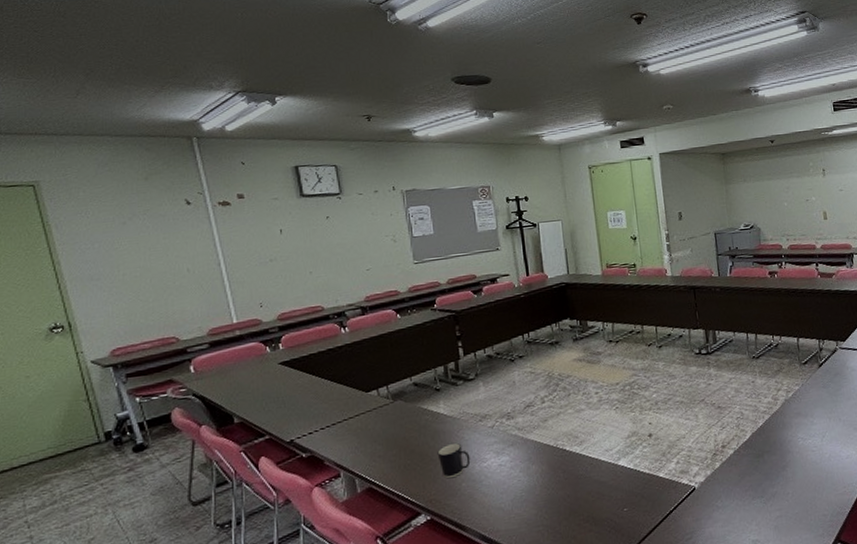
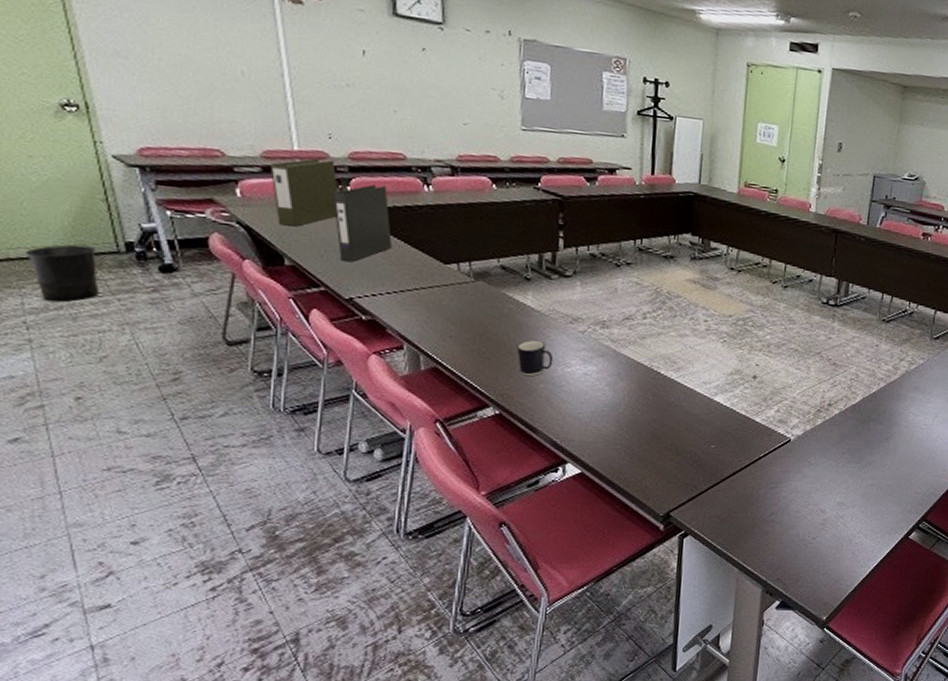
waste bin: none [25,442,86,499] -> present [24,244,100,302]
binder: none [216,324,274,389] -> present [270,158,338,227]
binder: none [268,336,322,409] -> present [333,184,393,263]

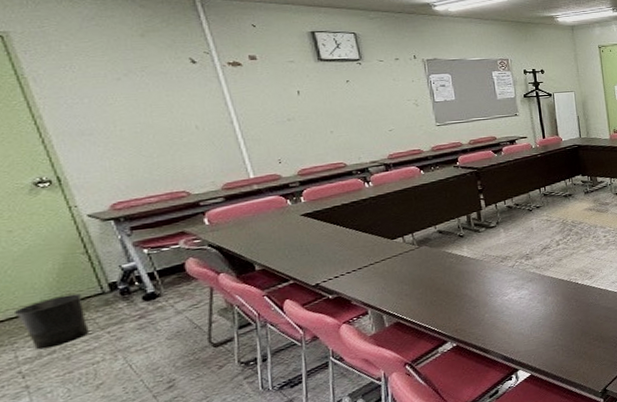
binder: present [270,158,338,227] -> none [232,179,296,240]
binder: present [333,184,393,263] -> none [289,190,347,257]
mug: present [516,339,553,377] -> none [462,280,493,311]

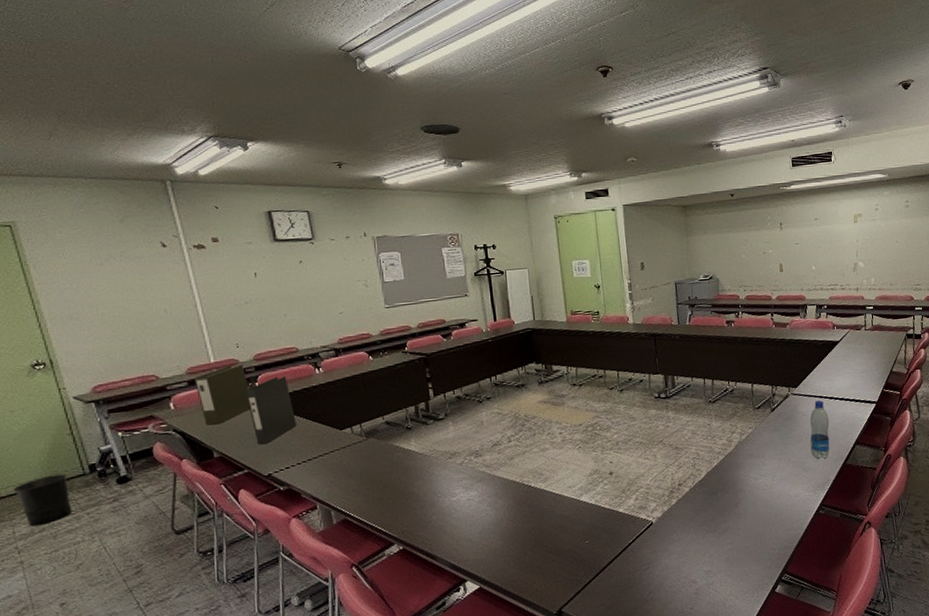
binder: none [232,179,296,240] -> present [194,364,251,426]
binder: none [289,190,347,257] -> present [245,376,298,445]

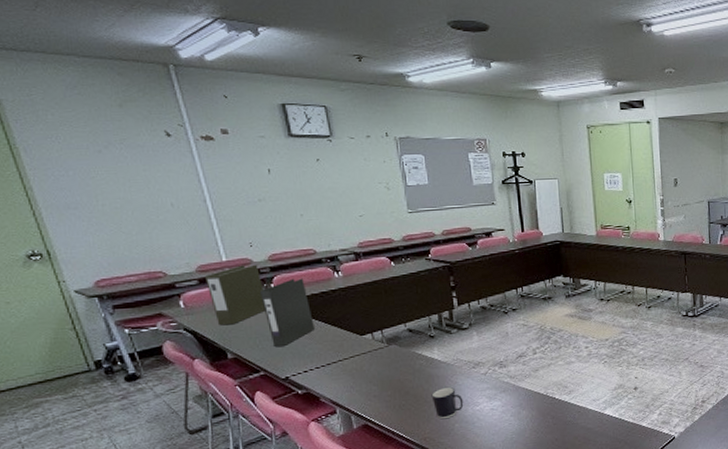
waste bin: present [12,474,72,527] -> none [12,369,78,422]
mug: none [409,478,441,512] -> present [431,386,464,420]

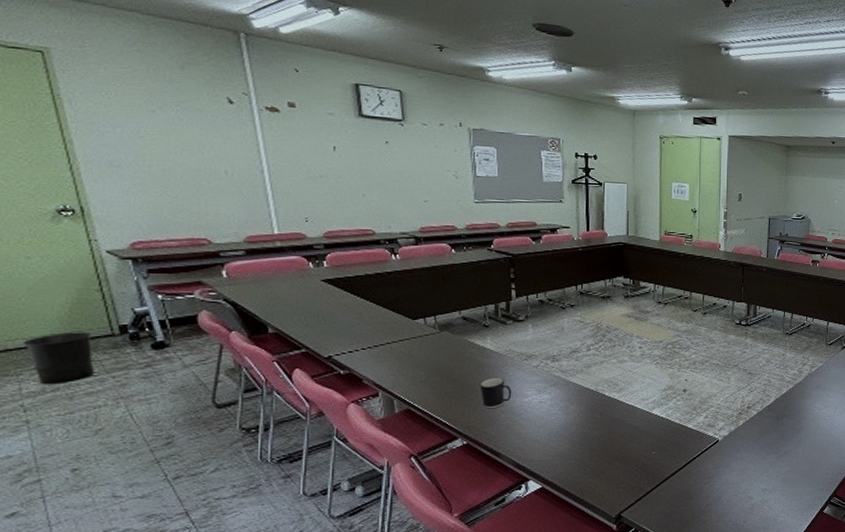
waste bin: none [12,369,78,422] -> present [22,332,95,385]
binder: present [205,264,266,326] -> none [253,239,316,299]
binder: present [260,278,316,348] -> none [311,257,366,325]

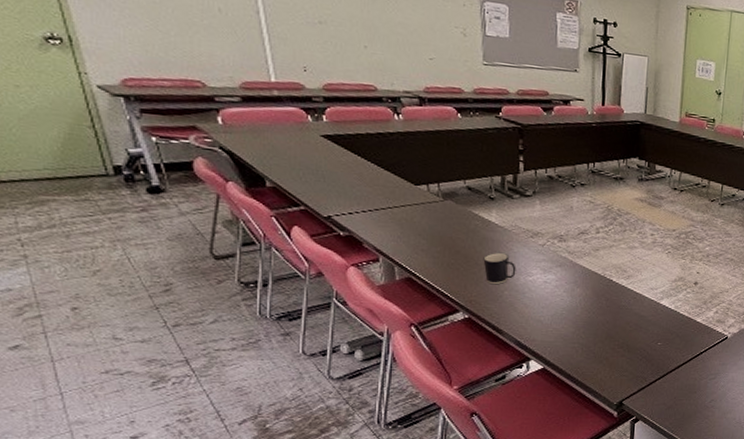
waste bin: present [22,332,95,385] -> none [16,168,90,221]

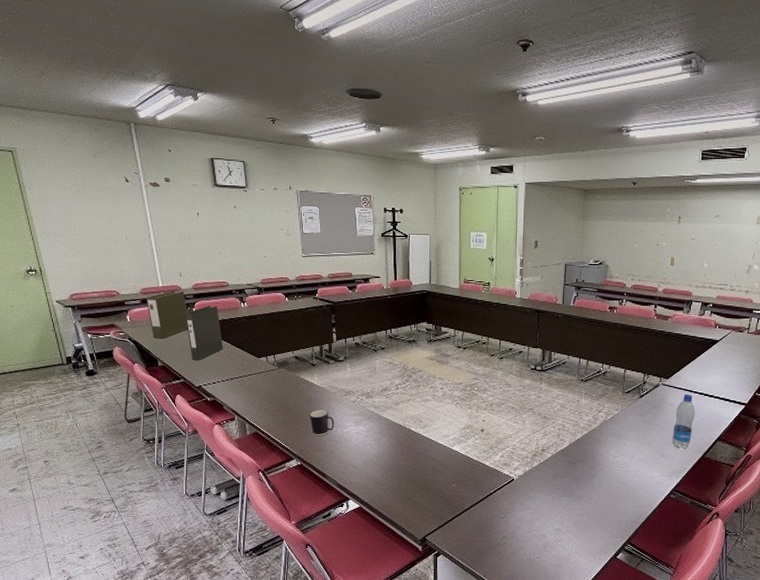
binder: none [250,89,315,152] -> present [146,291,188,339]
binder: none [310,113,367,184] -> present [185,305,224,361]

